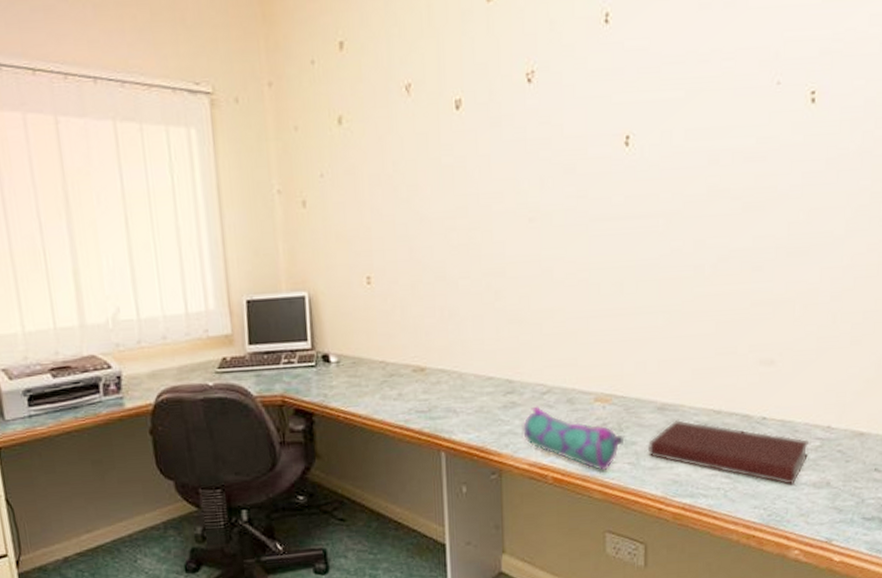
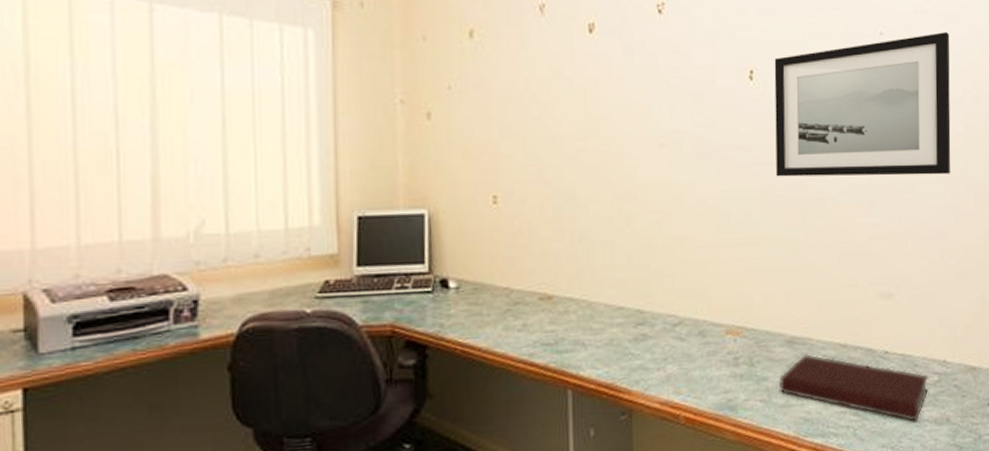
pencil case: present [523,406,625,472] -> none [654,338,756,410]
wall art: none [652,73,863,246] -> present [774,31,951,177]

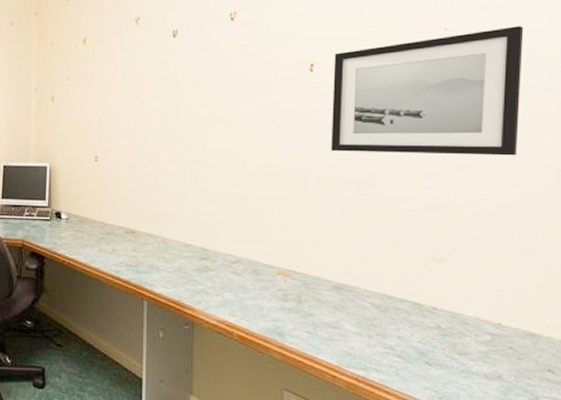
notebook: present [779,354,928,423] -> none [325,300,479,373]

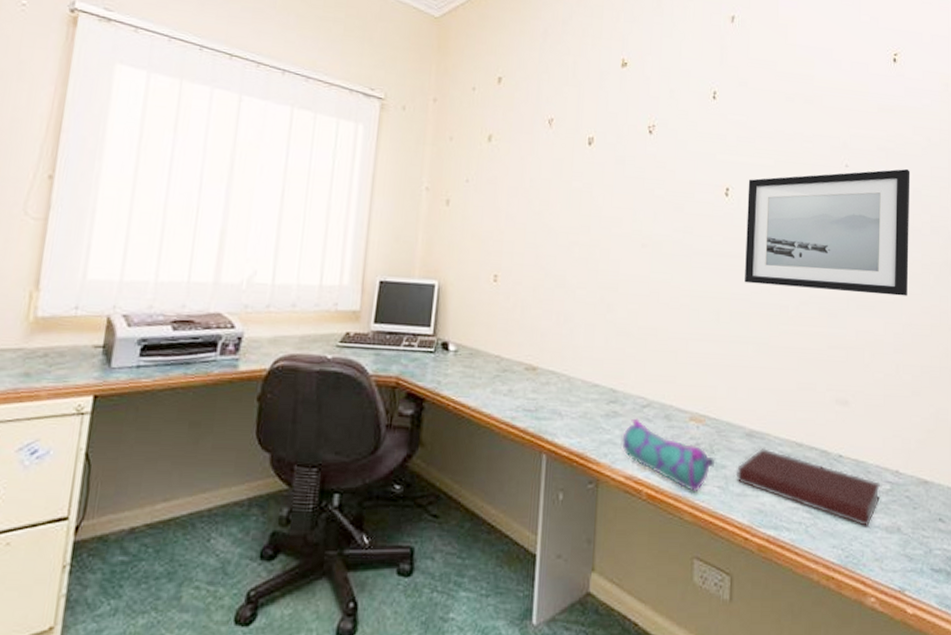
pencil case: none [214,272,303,336] -> present [622,418,716,493]
notebook: none [325,300,479,373] -> present [737,448,880,528]

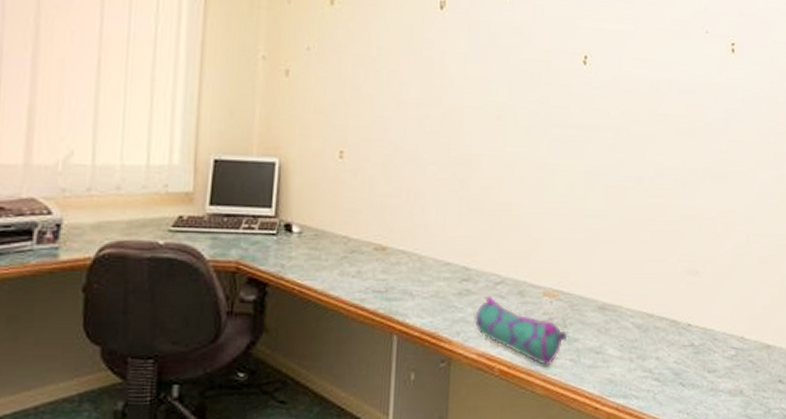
notebook: present [737,448,880,528] -> none [588,321,726,392]
wall art: present [745,168,911,296] -> none [601,35,770,166]

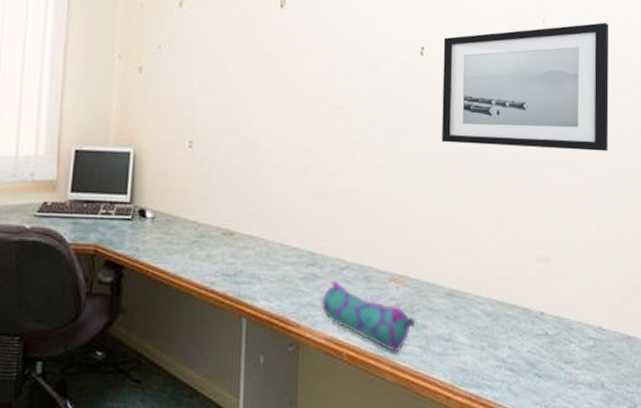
wall art: none [601,35,770,166] -> present [442,22,609,152]

